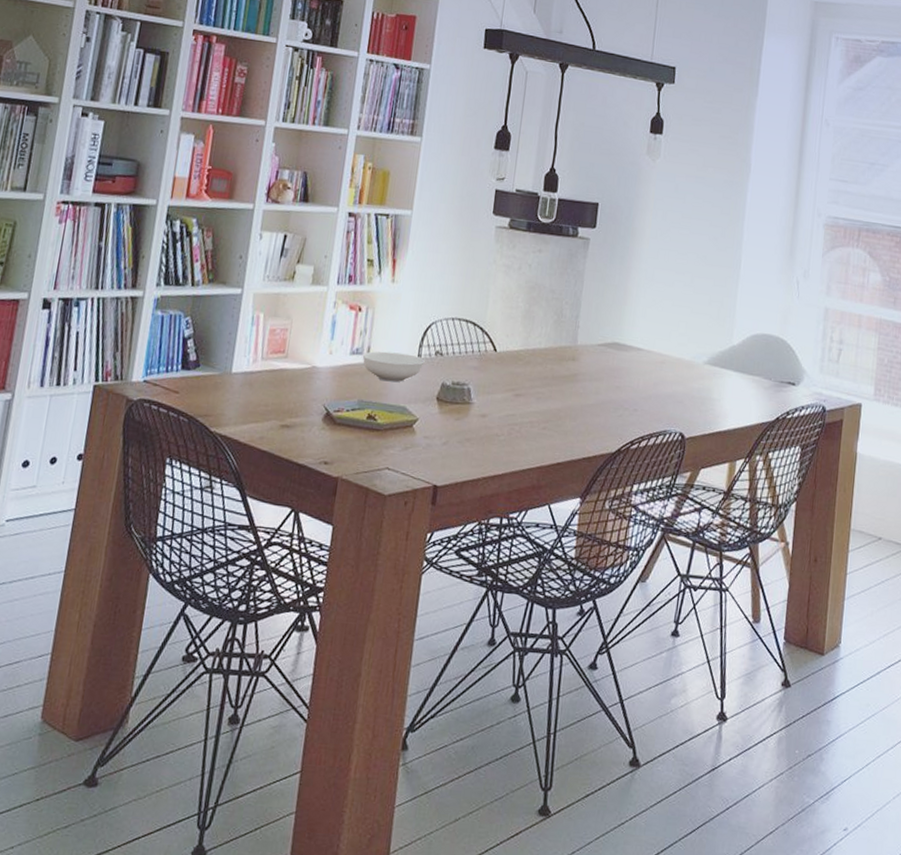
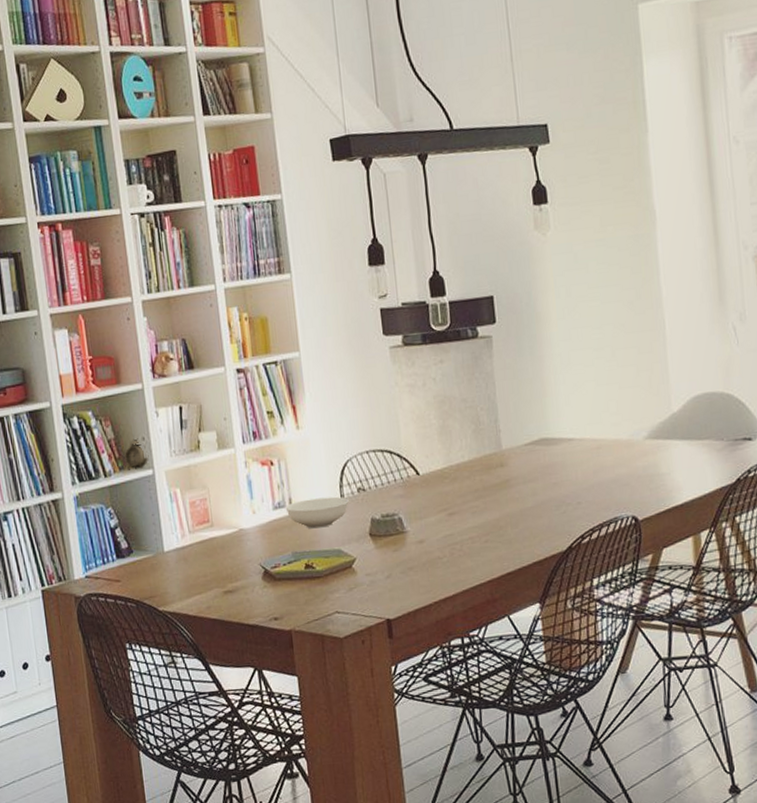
alarm clock: none [217,255,242,286] -> present [125,438,149,470]

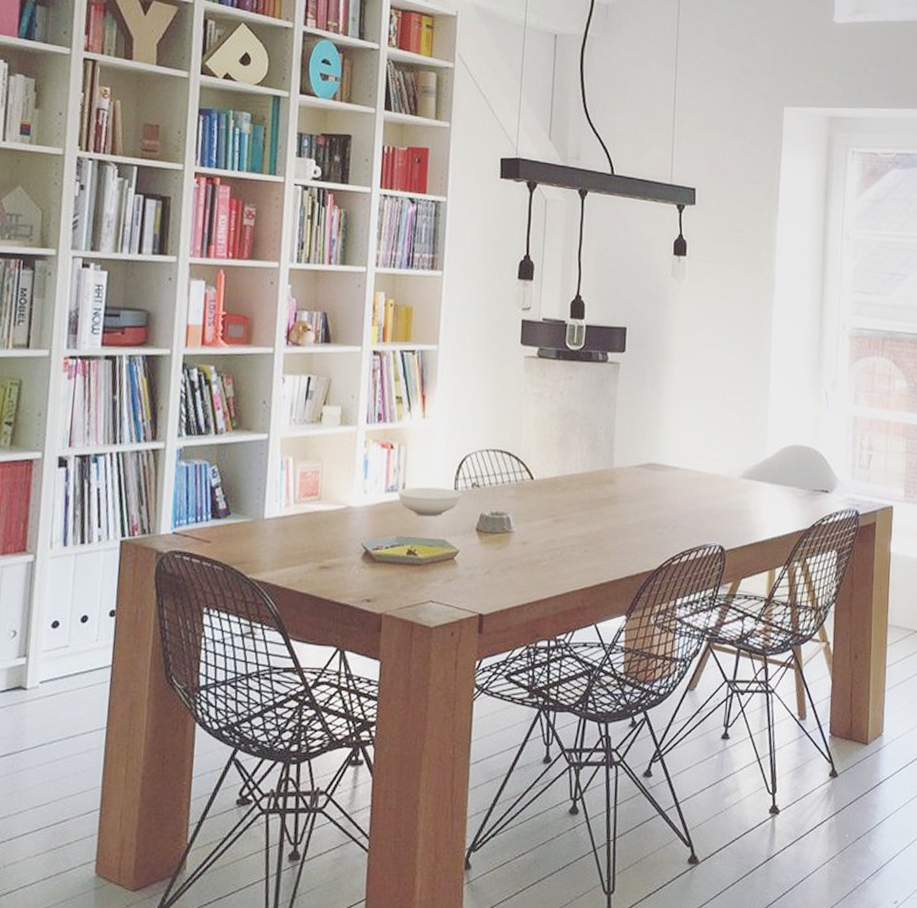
alarm clock: present [125,438,149,470] -> none [241,400,267,432]

